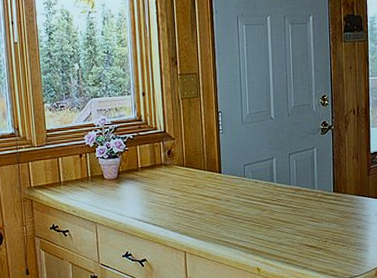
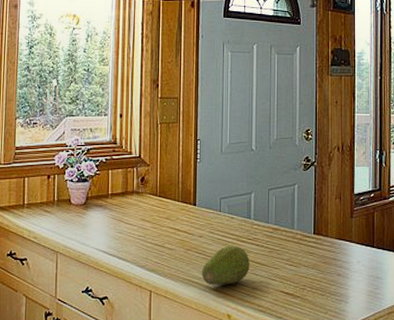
fruit: none [230,207,275,244] -> present [201,246,250,285]

